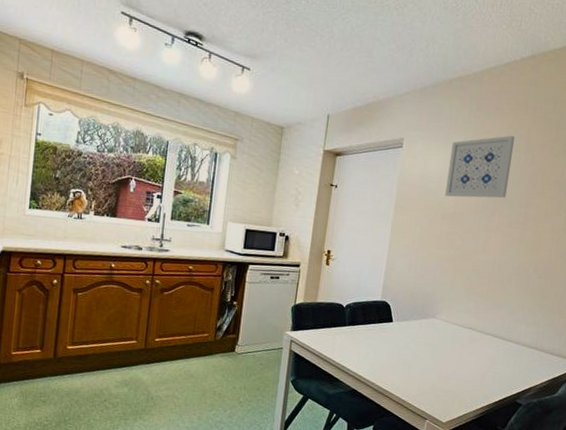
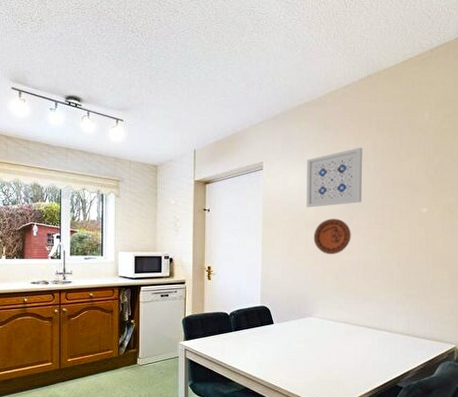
decorative plate: none [448,211,490,252] -> present [313,218,351,254]

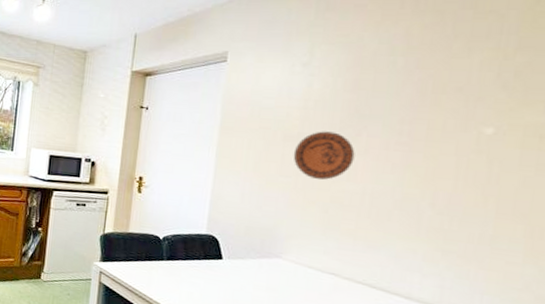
wall art: present [306,147,363,208] -> none [286,36,387,115]

